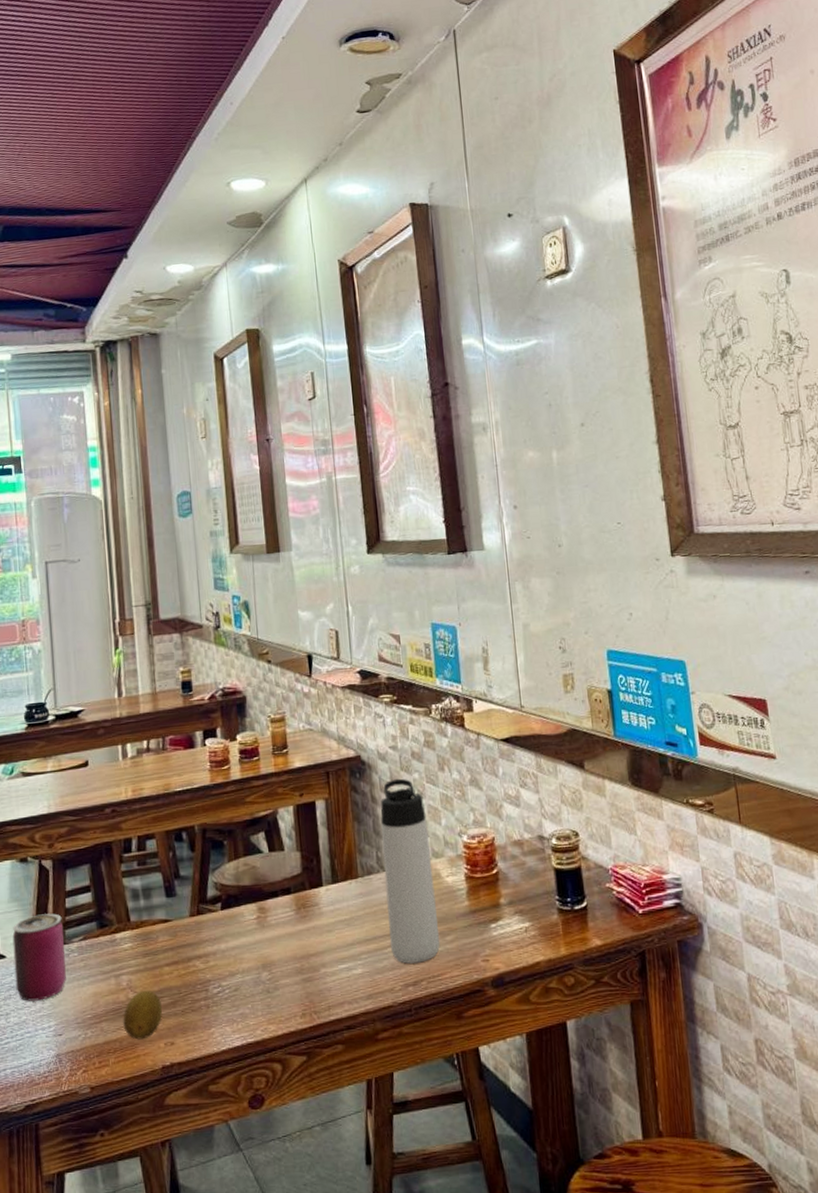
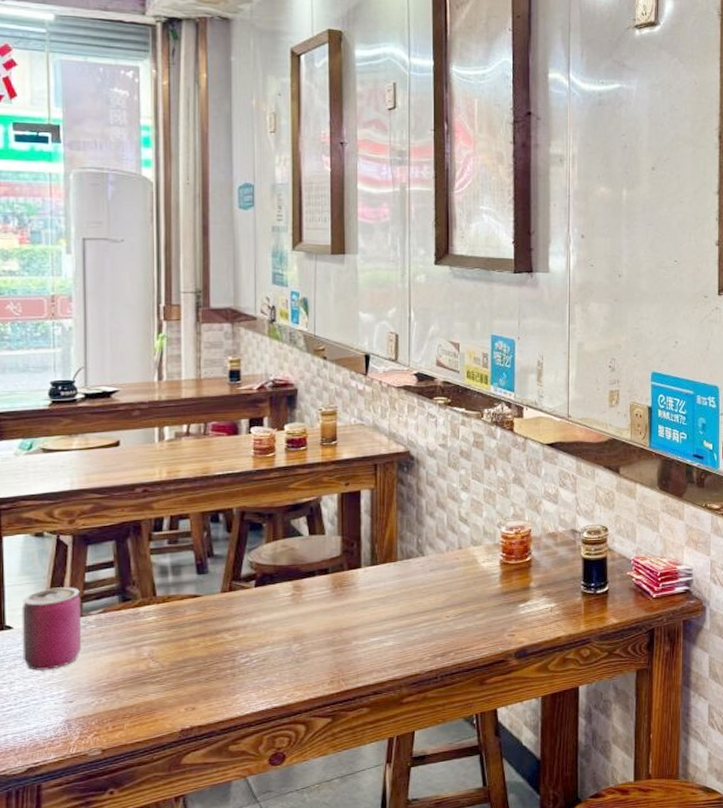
fruit: present [123,990,162,1040] -> none [142,659,184,706]
thermos bottle: present [381,778,440,964] -> none [422,473,471,637]

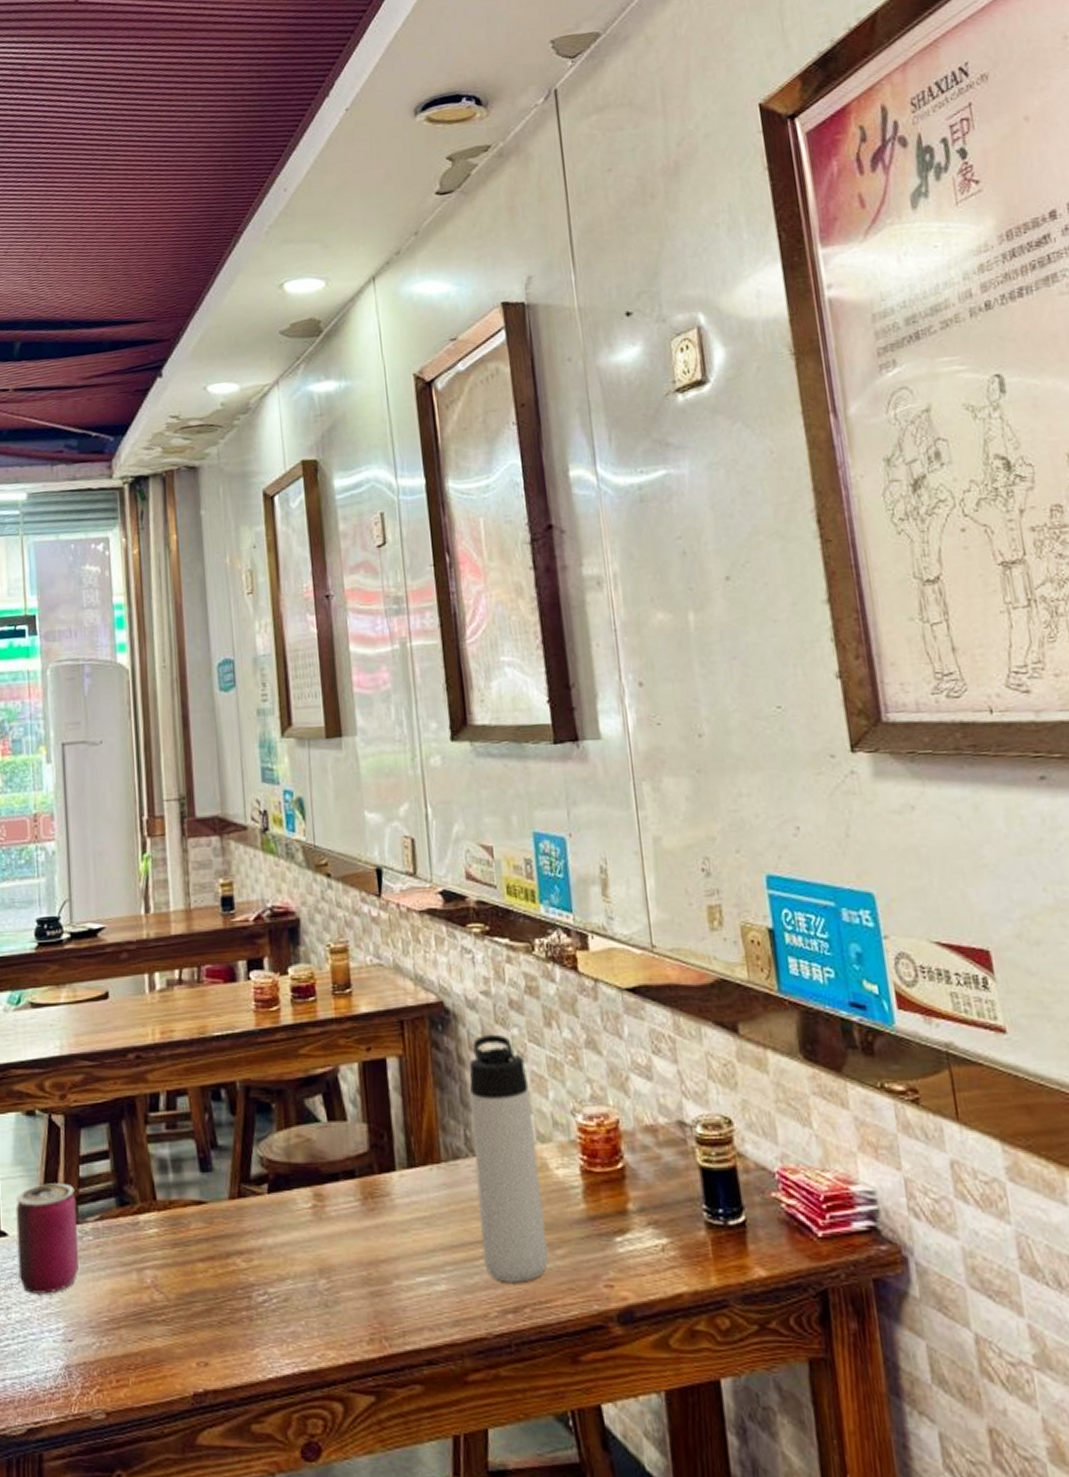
thermos bottle: none [422,473,471,637] -> present [469,1034,549,1282]

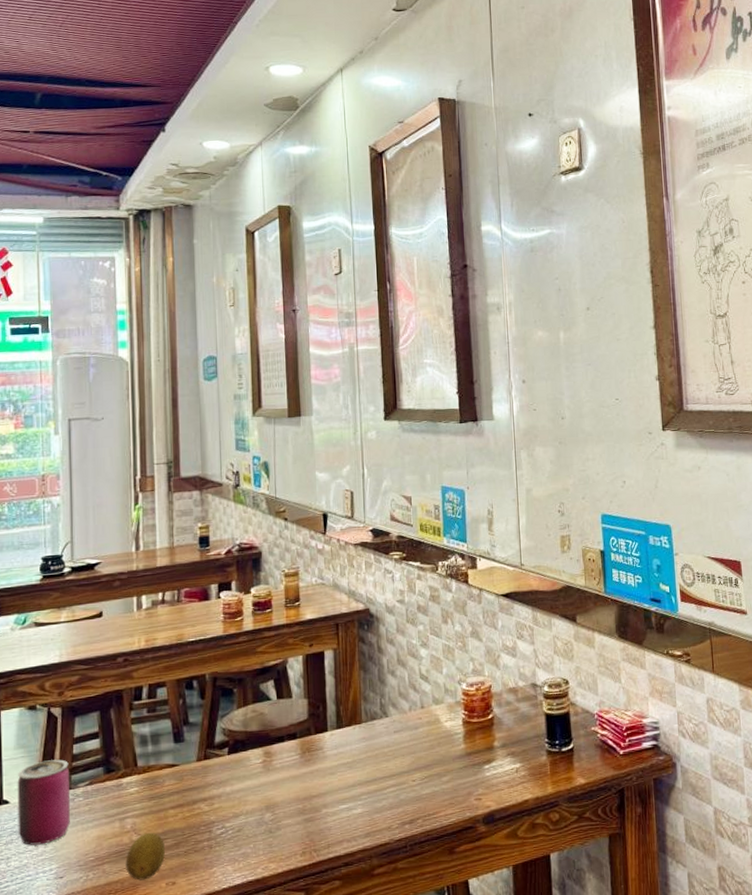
fruit: none [146,1291,194,1356] -> present [125,832,165,881]
thermos bottle: present [469,1034,549,1282] -> none [386,630,437,803]

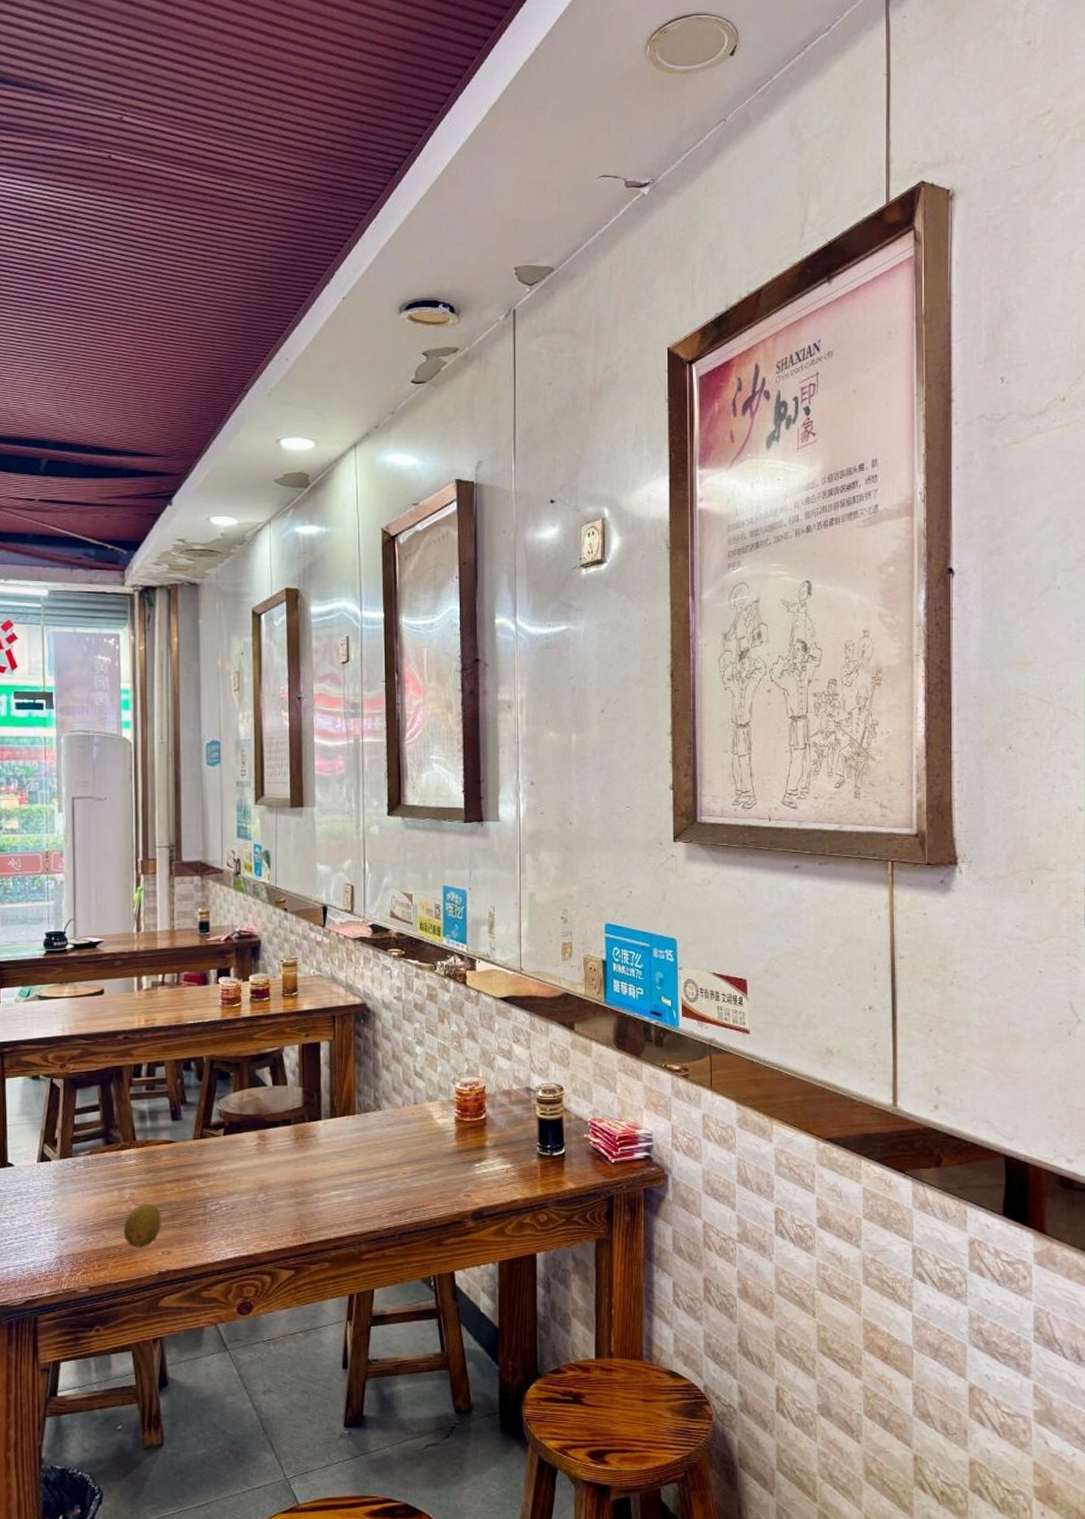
can: present [17,759,71,846] -> none [21,1128,72,1207]

